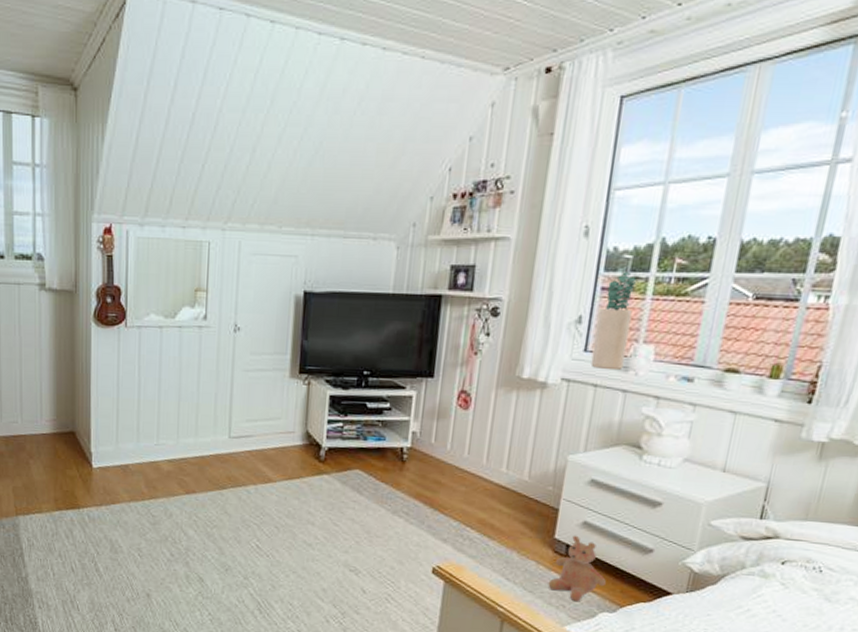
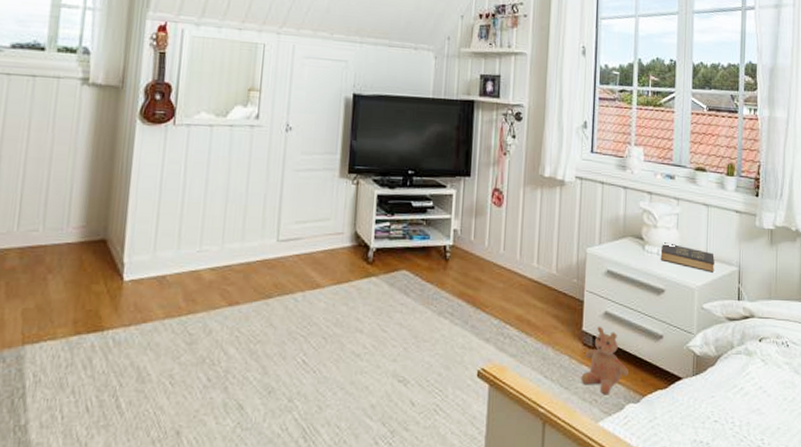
vase: present [590,269,636,371] -> none [597,83,624,170]
hardback book: none [661,452,735,488] -> present [660,242,715,273]

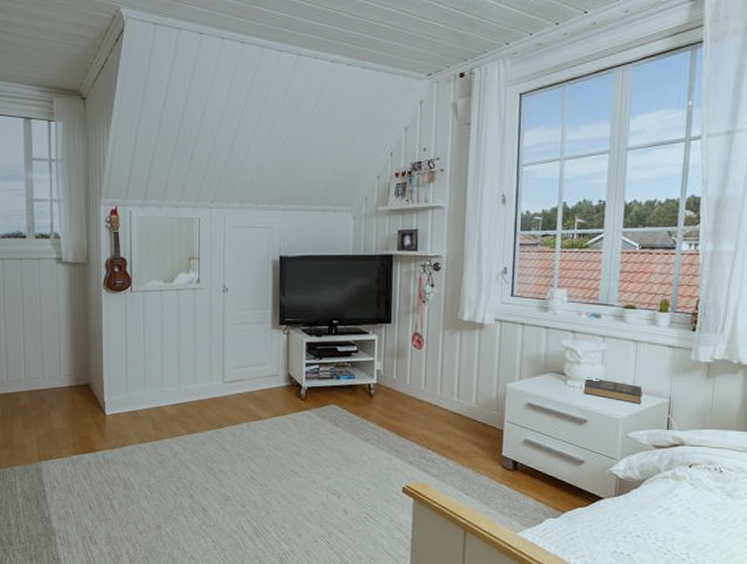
stuffed animal: present [581,326,628,395] -> none [500,452,548,511]

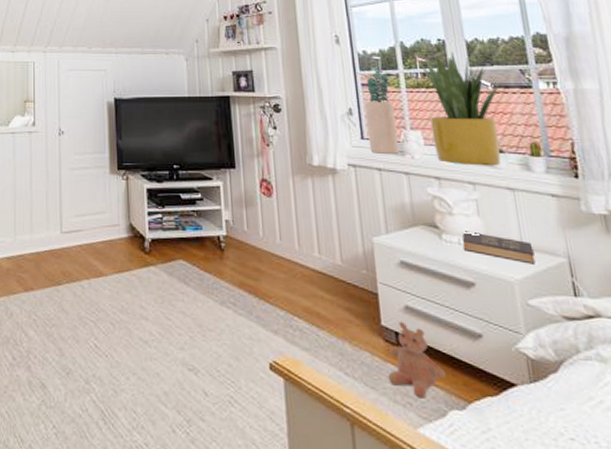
stuffed animal: none [500,452,548,511] -> present [388,321,446,399]
vase: none [517,228,547,311] -> present [365,68,399,155]
planter: none [575,212,648,321] -> present [418,51,501,166]

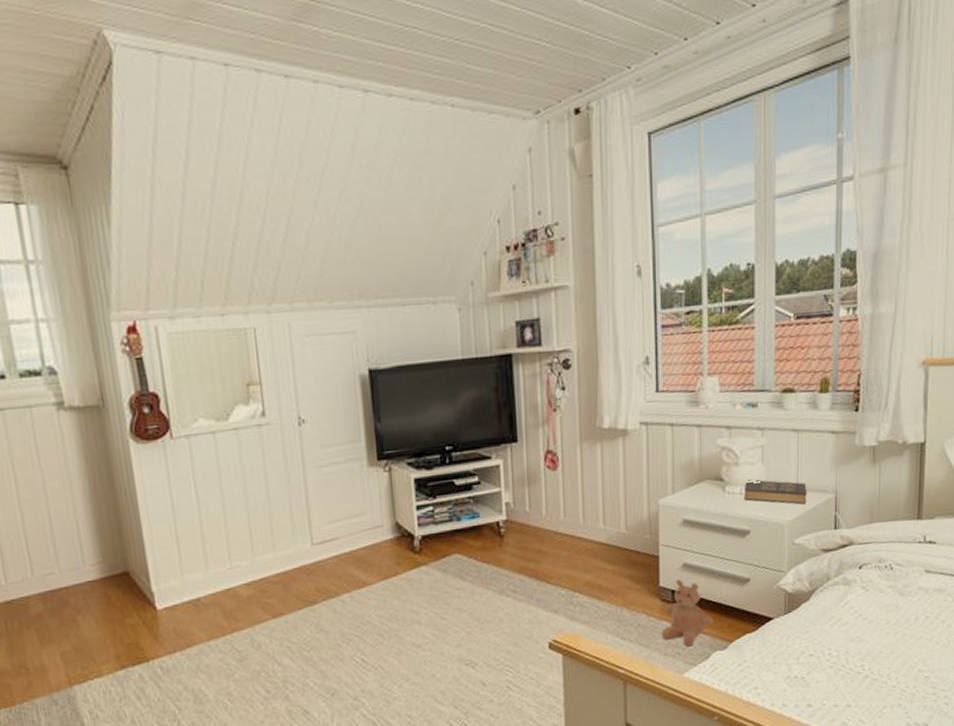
vase: present [365,68,399,155] -> none [663,303,694,408]
planter: present [418,51,501,166] -> none [724,277,804,410]

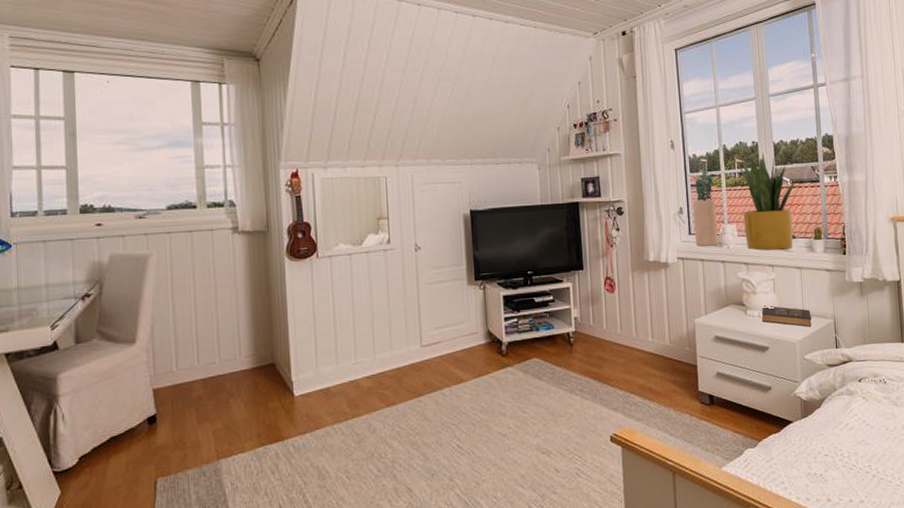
stuffed animal: present [661,579,713,647] -> none [702,385,744,444]
vase: none [663,303,694,408] -> present [693,169,718,247]
planter: none [724,277,804,410] -> present [736,152,797,251]

